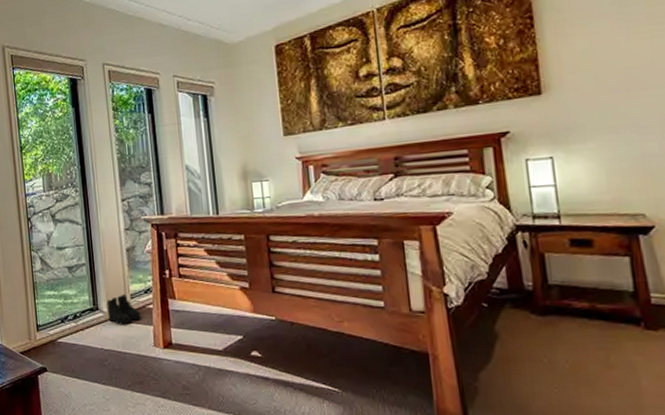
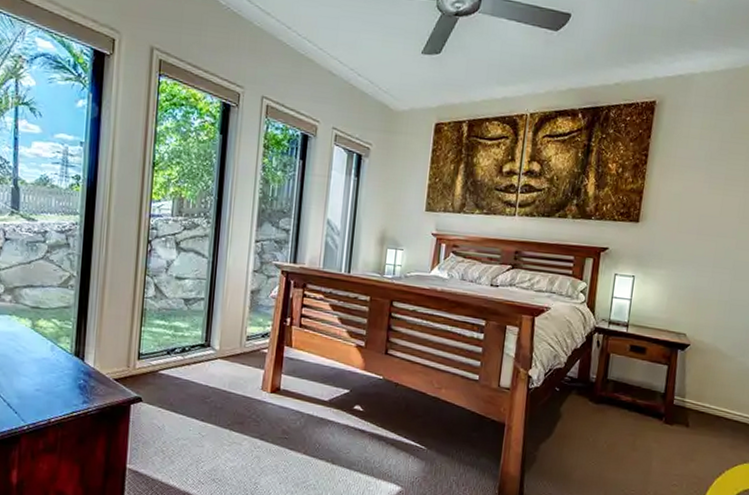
boots: present [106,293,141,325] -> none [218,334,254,366]

